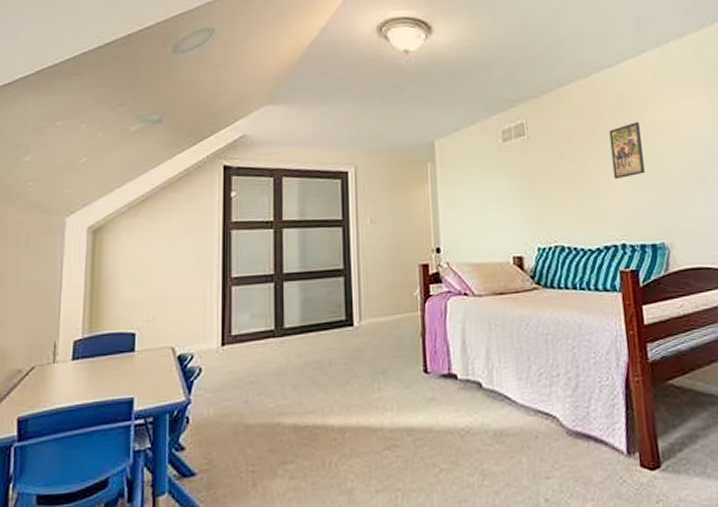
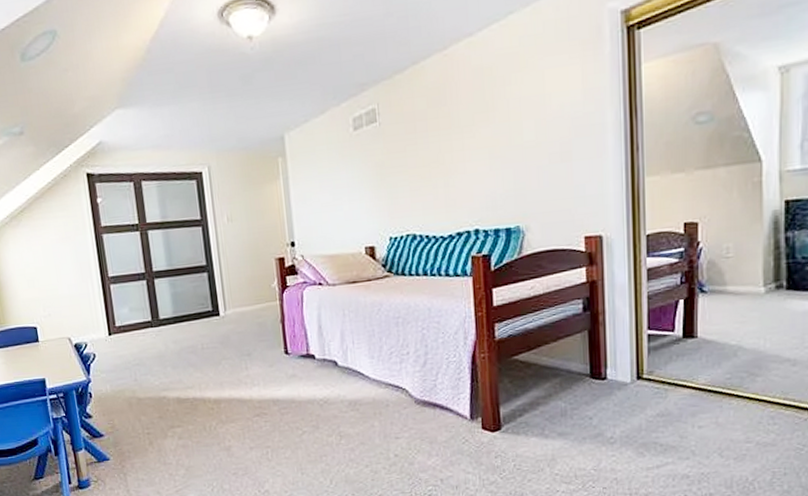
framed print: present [609,122,645,180] -> none [467,98,503,163]

